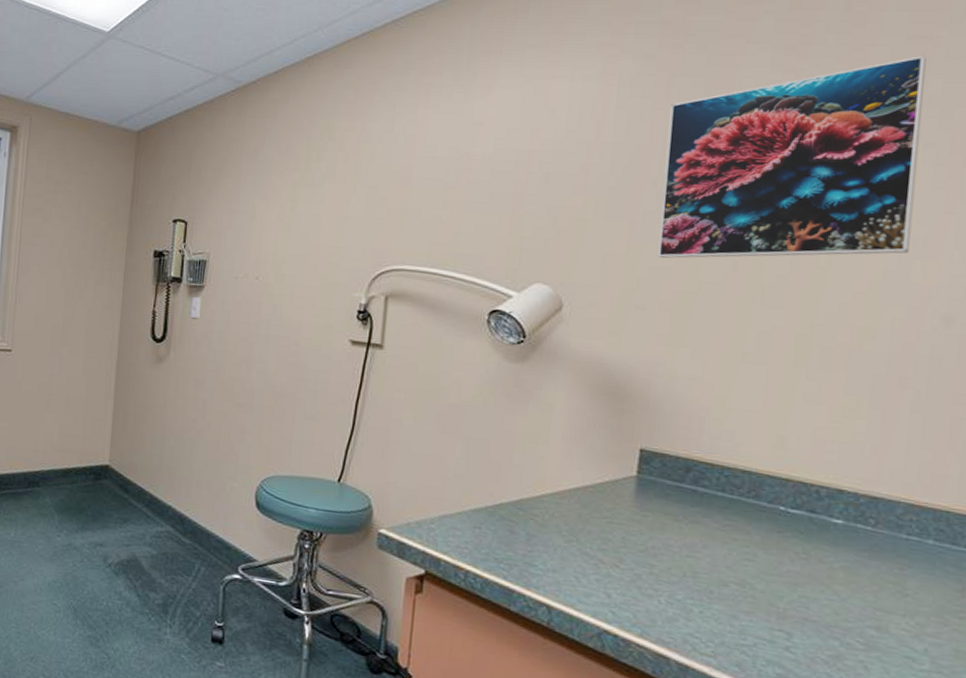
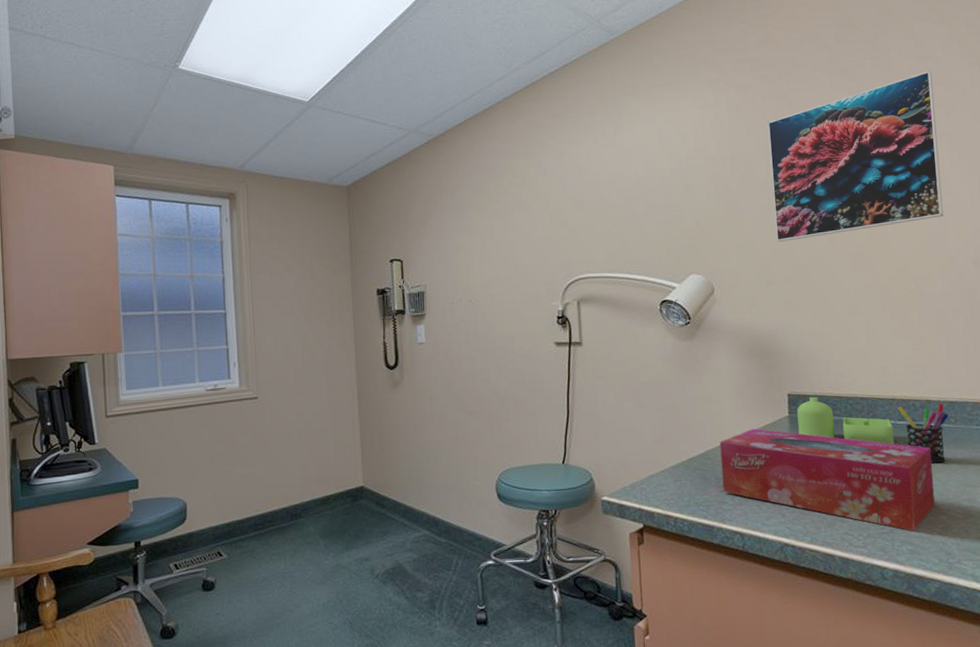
tissue box: none [533,483,832,653] -> present [720,429,936,532]
soap dispenser: none [647,457,782,537] -> present [797,396,895,445]
pen holder: none [792,490,867,573] -> present [897,403,949,463]

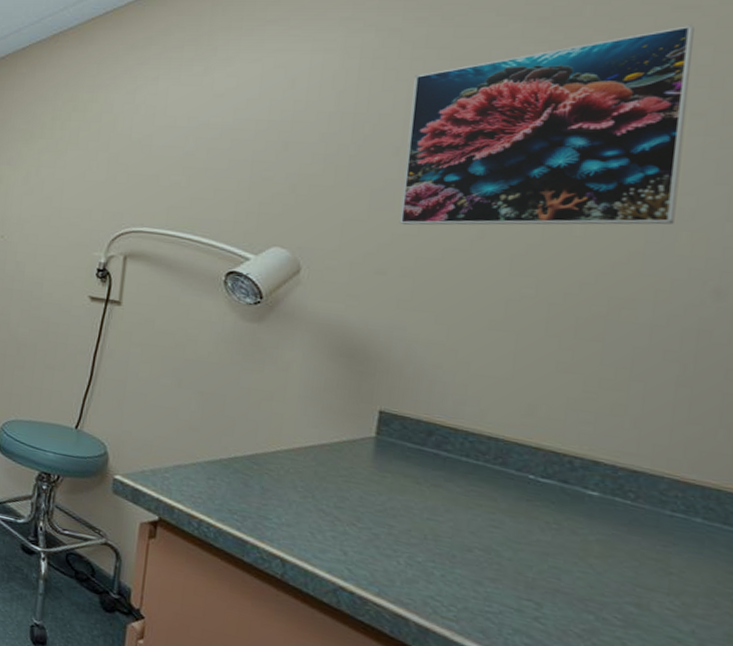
tissue box: present [720,429,936,532] -> none [268,441,587,623]
soap dispenser: present [797,396,895,445] -> none [386,420,532,506]
pen holder: present [897,403,949,463] -> none [543,459,626,546]

